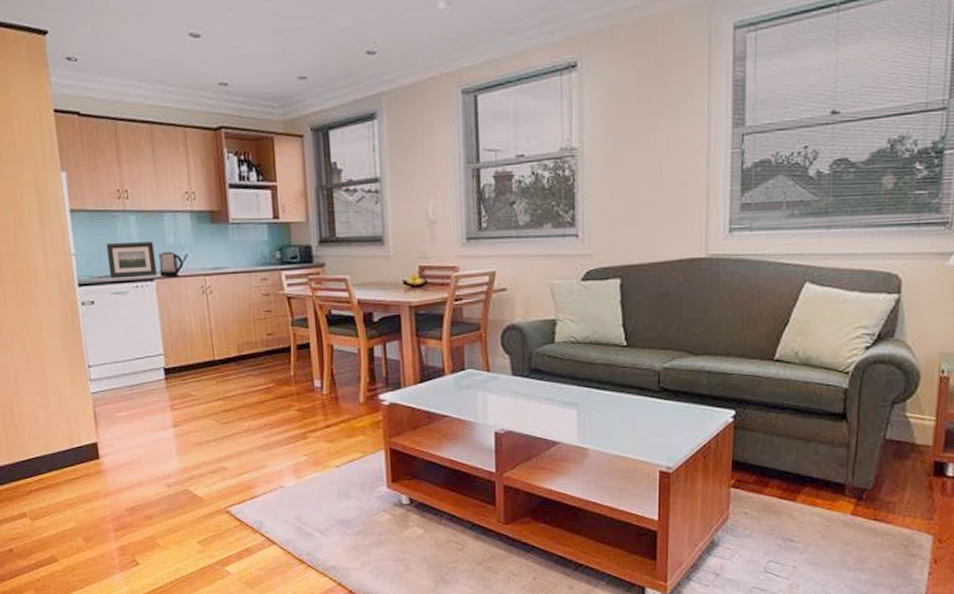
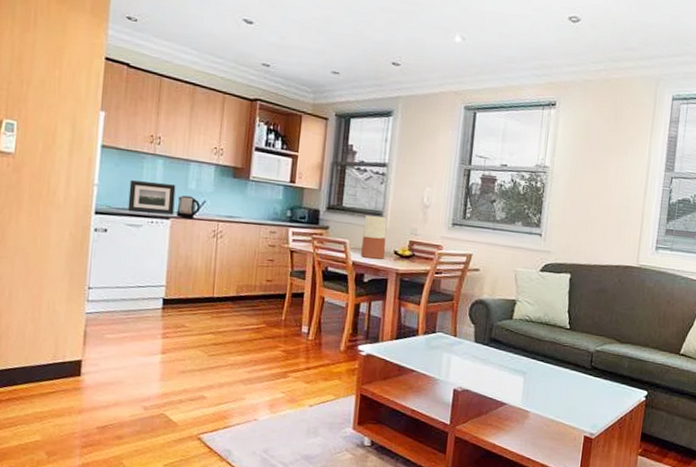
vase: none [363,242,394,295] -> present [361,215,387,260]

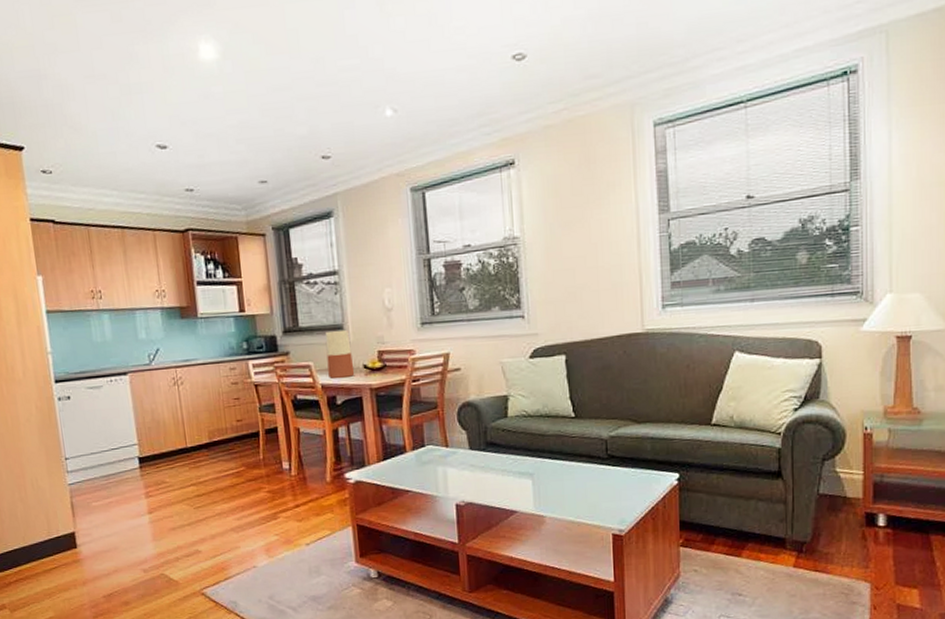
picture frame: present [127,180,176,215] -> none [81,338,130,374]
kettle: present [176,195,200,219] -> none [131,346,155,372]

